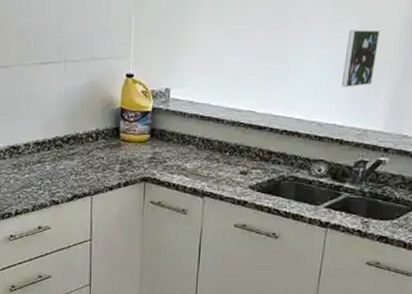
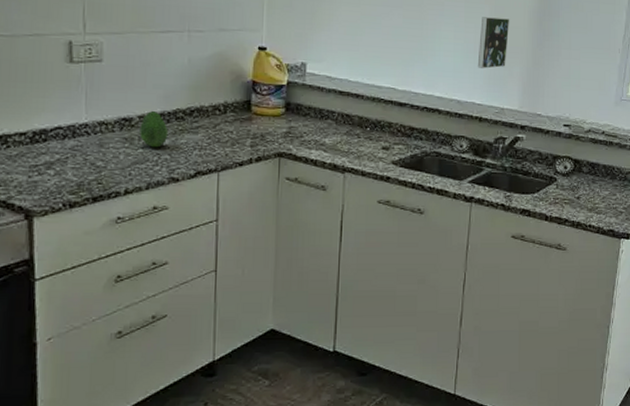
fruit: none [26,138,49,173] -> present [140,110,169,148]

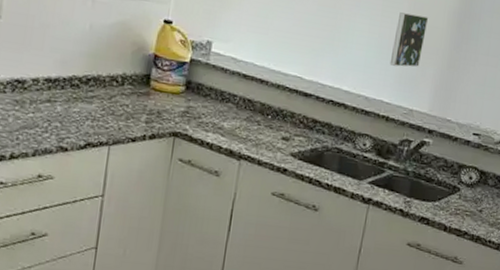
fruit: present [140,110,169,148] -> none [31,74,62,114]

